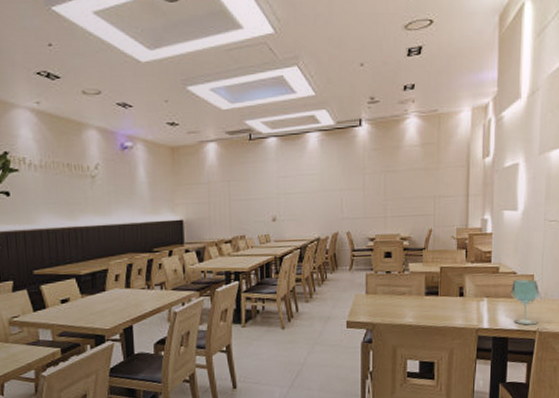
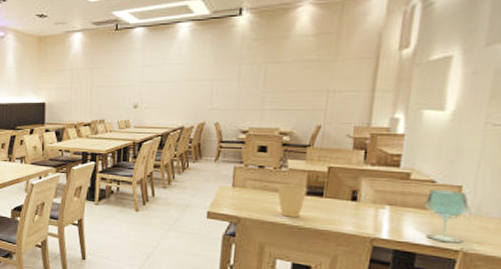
cup: none [402,286,426,318] -> present [277,184,307,217]

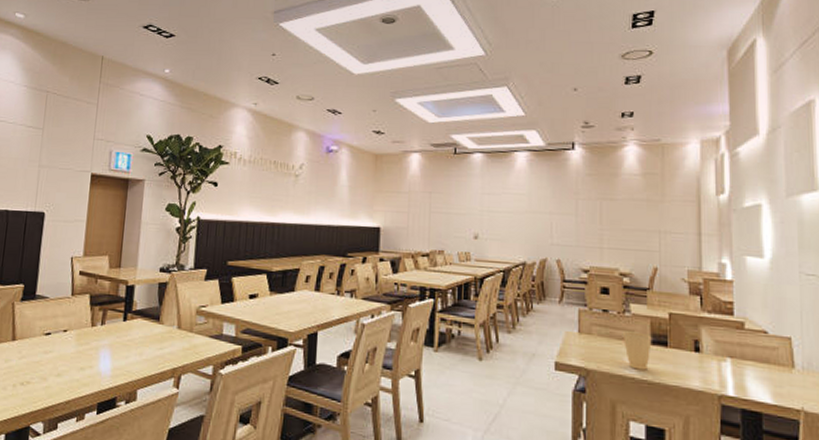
wine glass: present [424,189,471,244] -> none [761,340,802,402]

